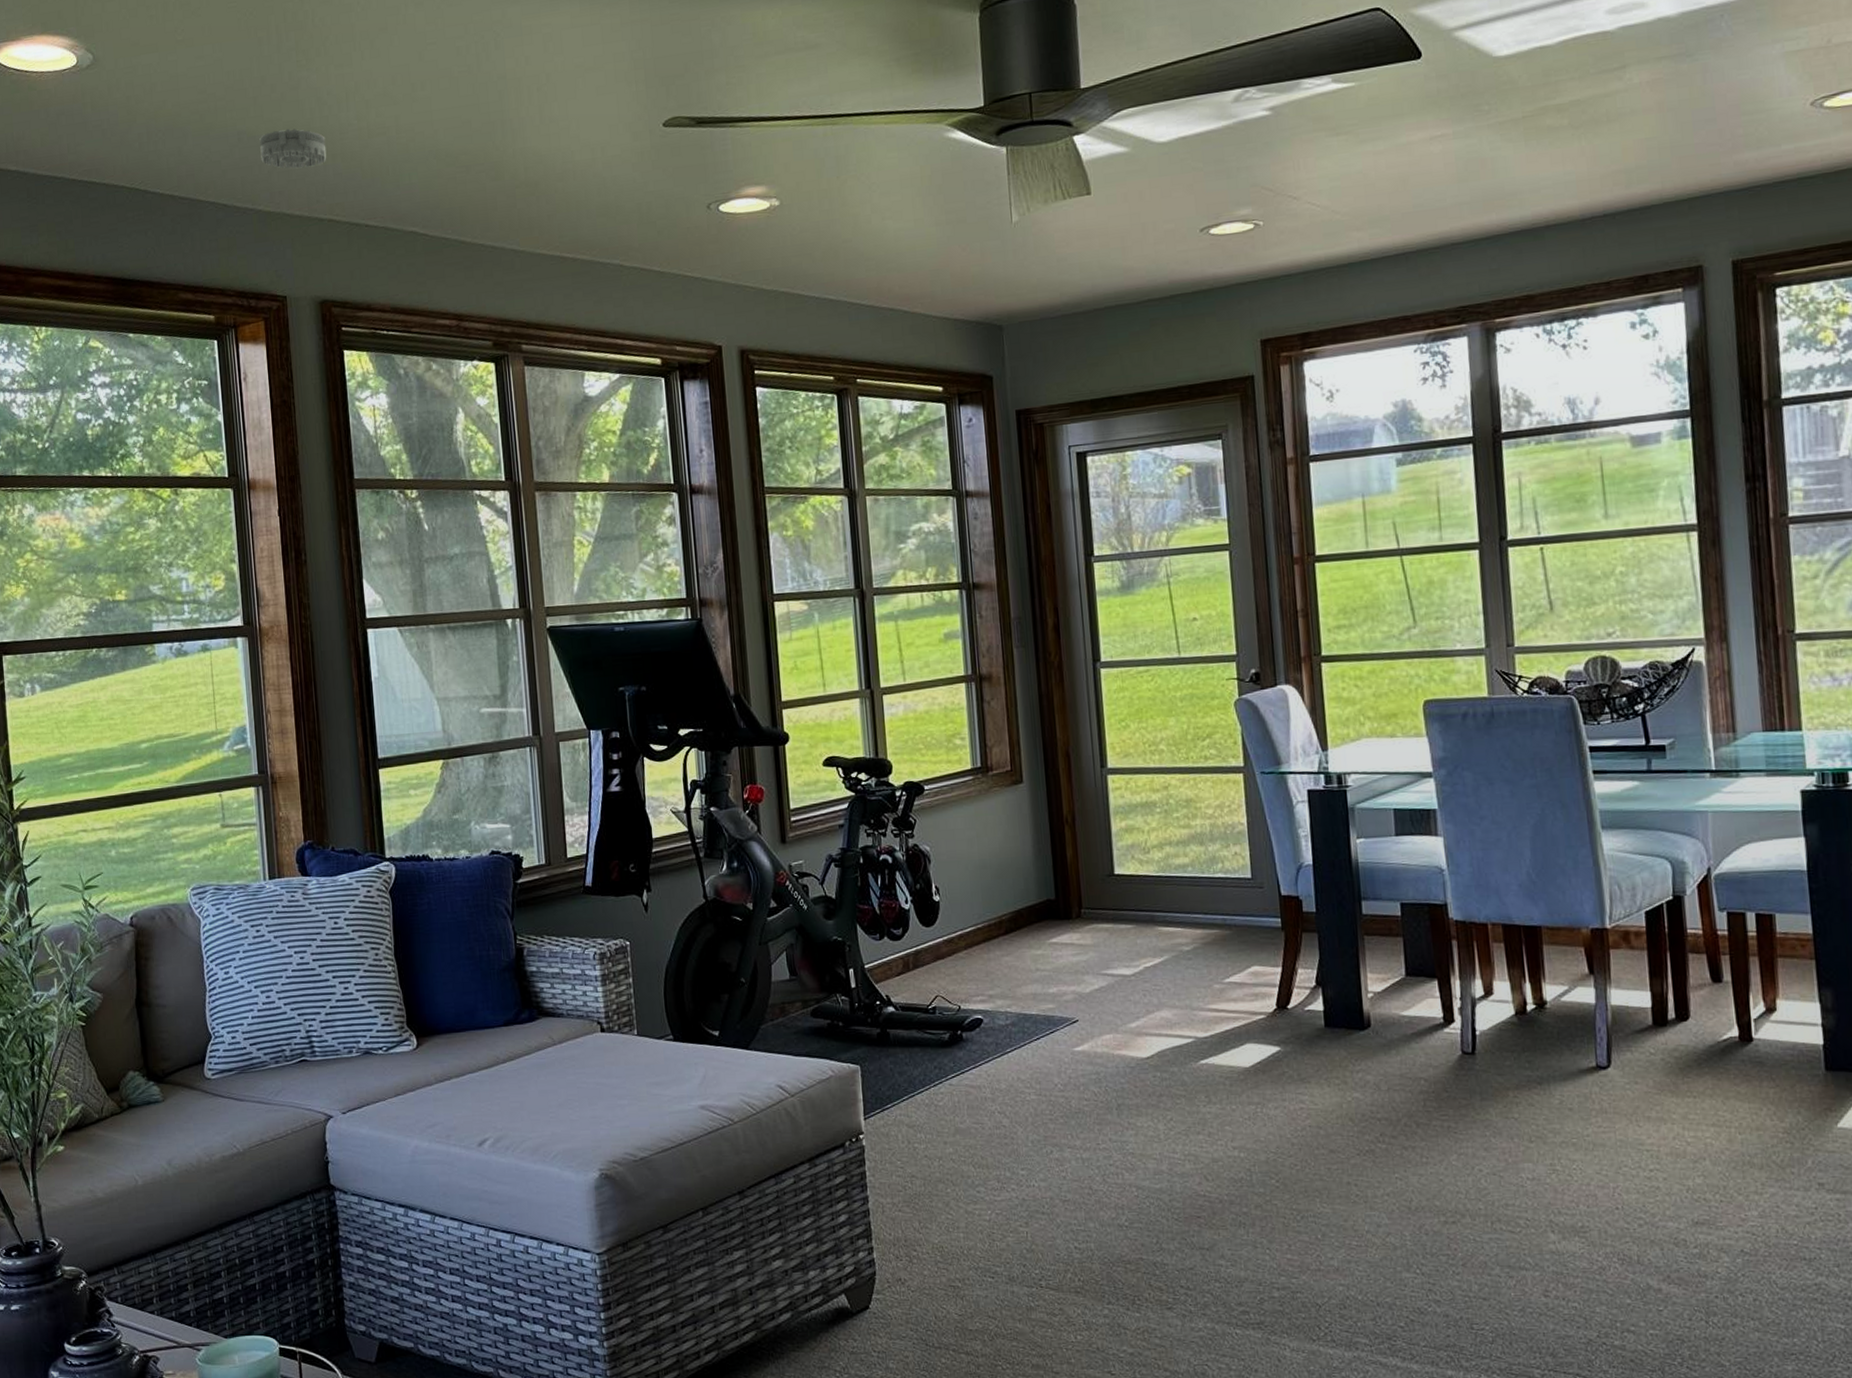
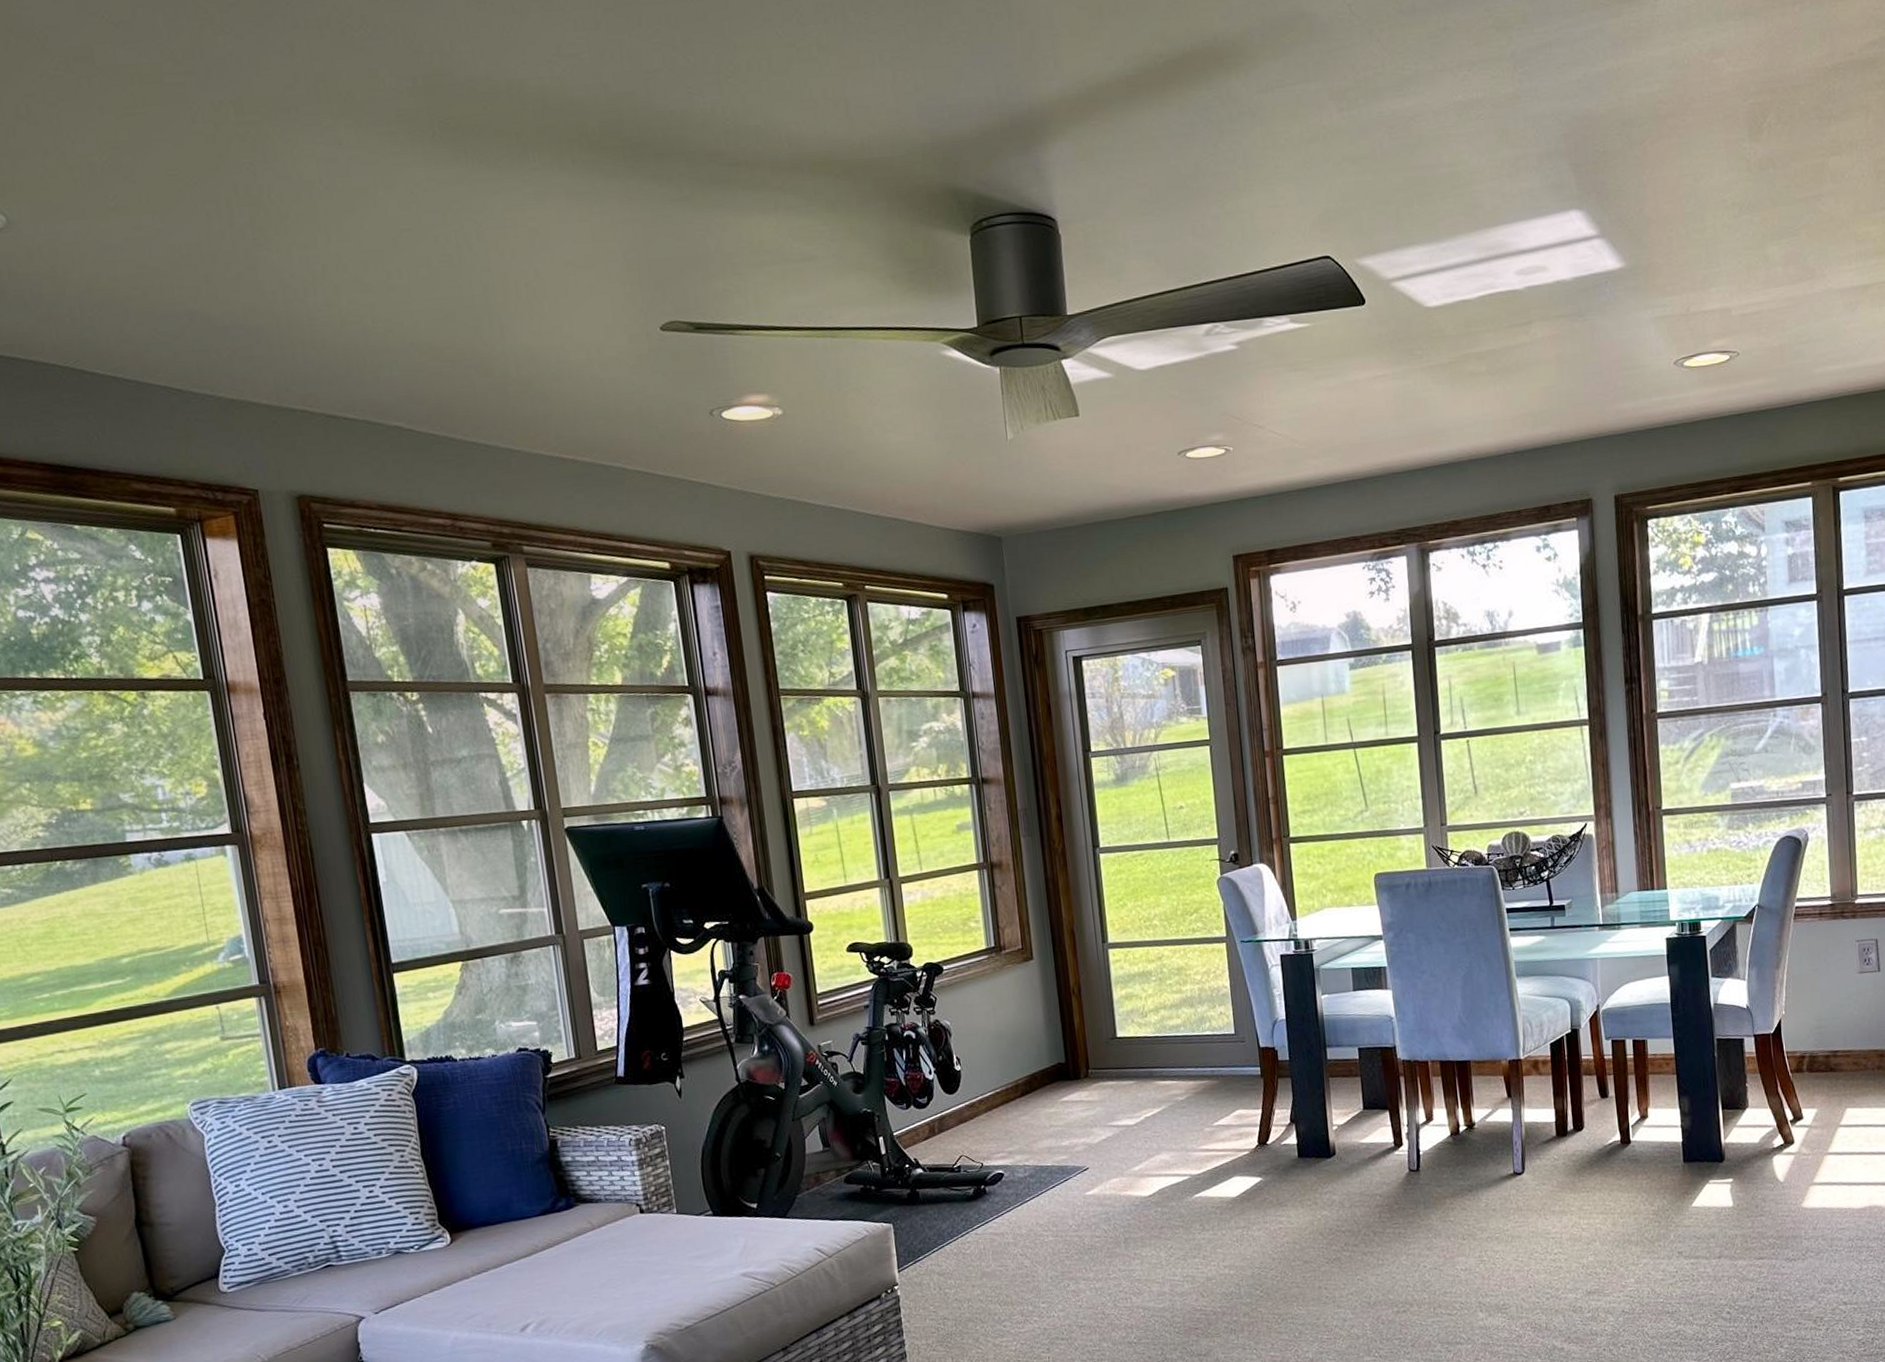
smoke detector: present [259,128,327,169] -> none [215,311,295,355]

